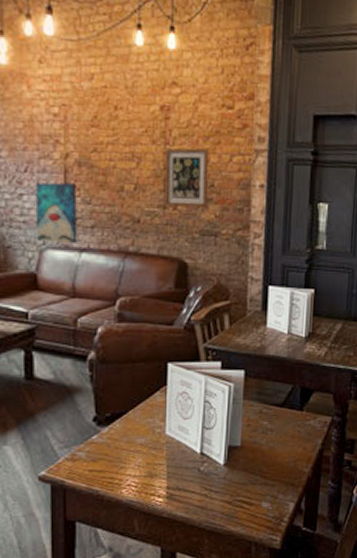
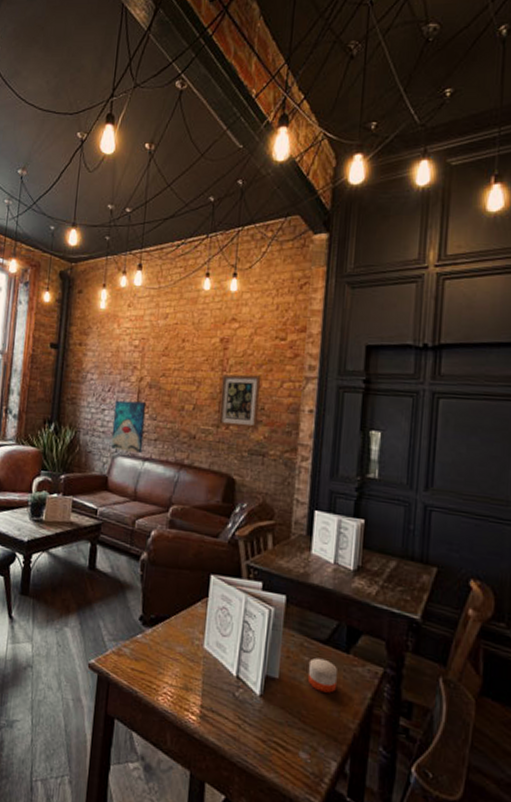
candle: none [267,420,294,449] -> present [308,658,338,693]

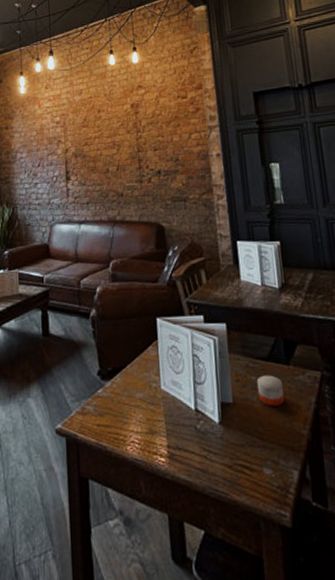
wall art: present [110,400,147,454] -> none [45,171,77,219]
wall art: present [218,374,262,429] -> none [137,131,175,180]

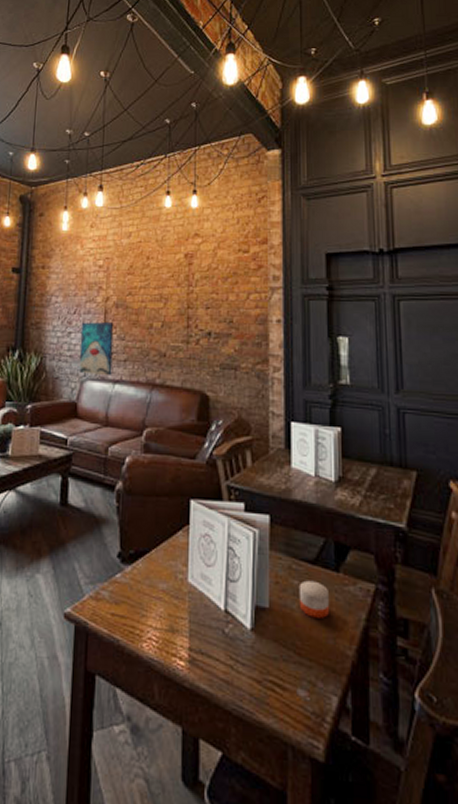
wall art: none [45,171,77,219] -> present [78,322,114,376]

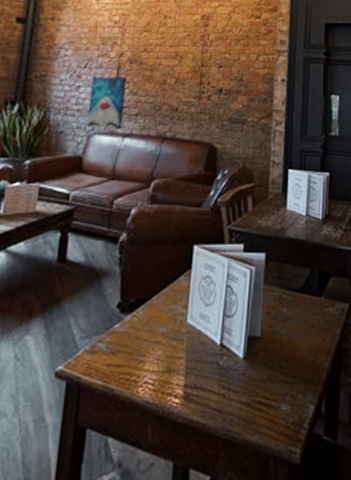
candle: present [298,580,330,618] -> none [286,307,313,339]

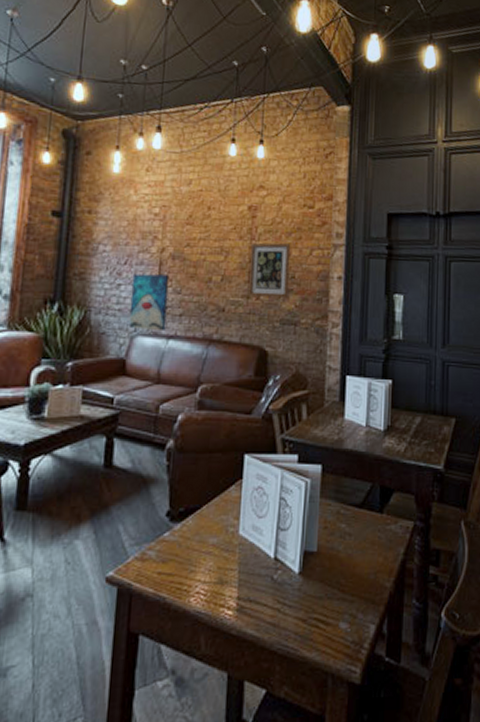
wall art: none [200,48,240,98] -> present [248,242,291,298]

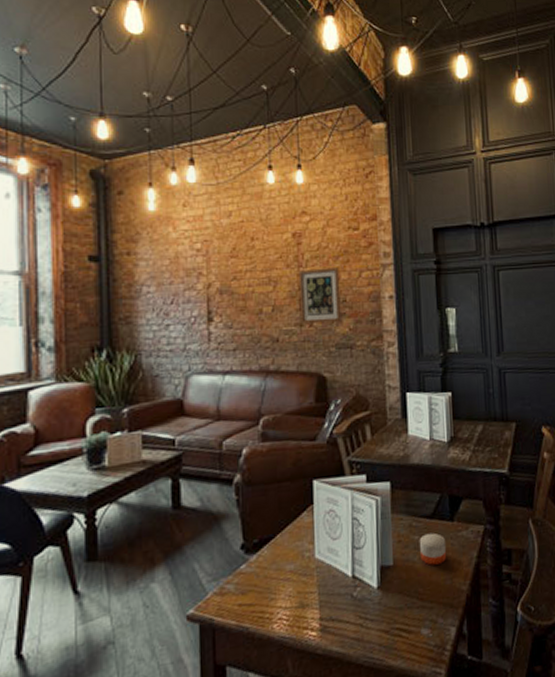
wall art: present [128,273,170,332] -> none [180,311,221,369]
candle: none [345,523,373,557] -> present [419,532,447,565]

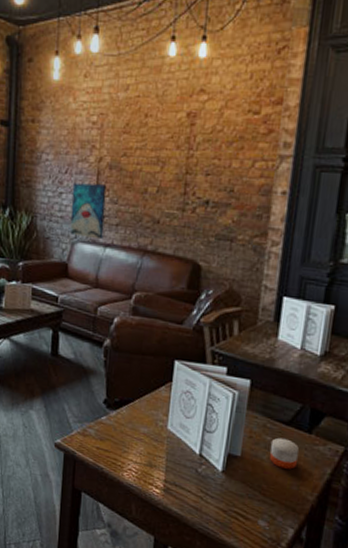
wall art: none [180,311,221,369] -> present [69,182,107,240]
wall art: present [298,267,342,324] -> none [184,153,232,212]

